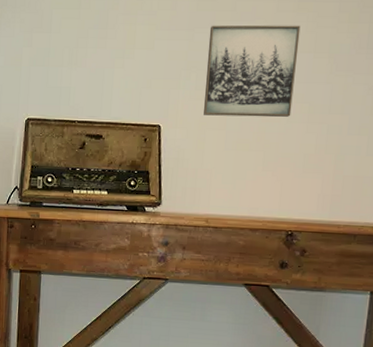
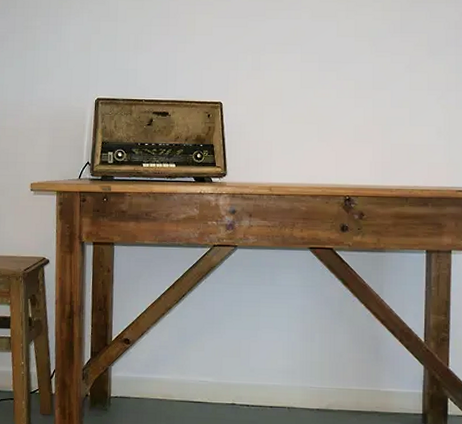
wall art: present [203,25,301,118] -> none [260,13,341,94]

